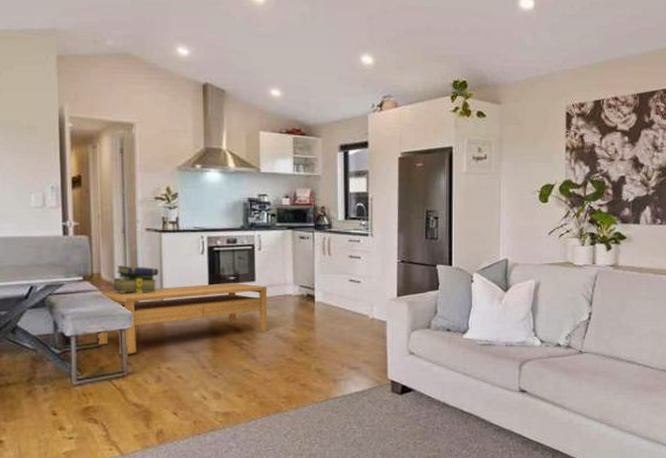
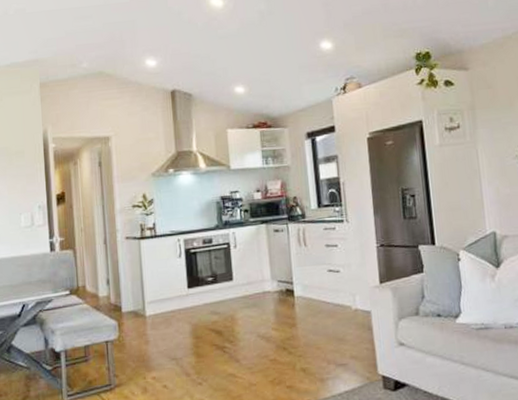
coffee table: present [98,283,268,354] -> none [85,283,249,366]
stack of books: present [113,266,158,294] -> none [97,275,139,304]

